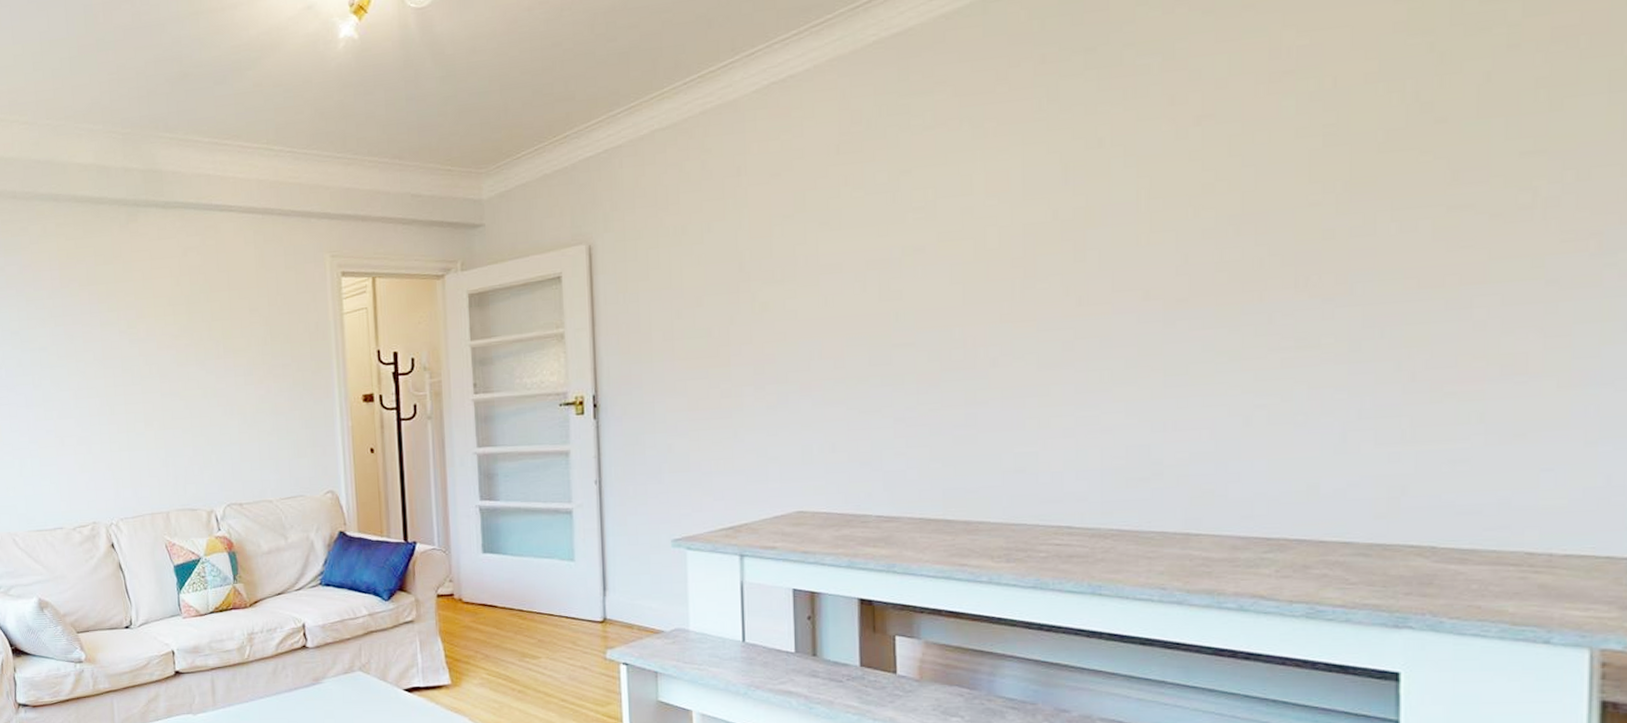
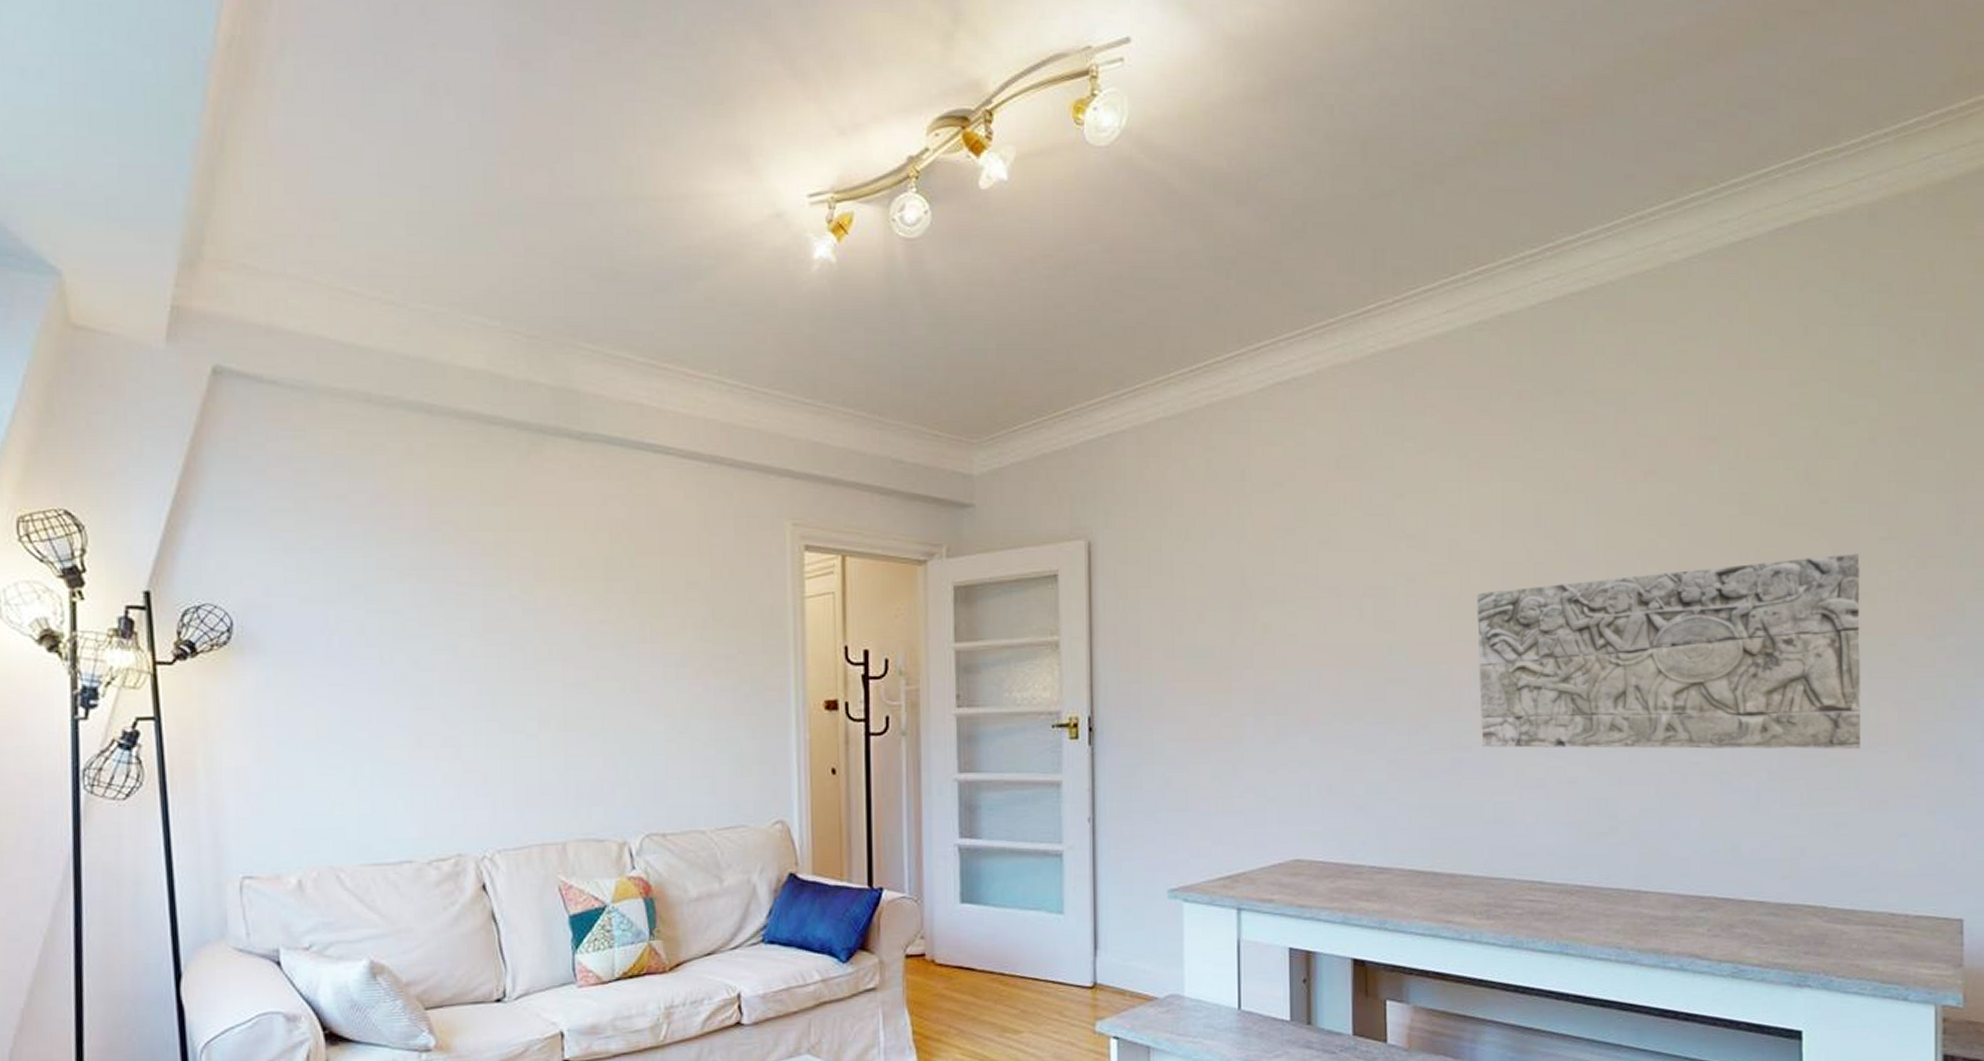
stone relief: none [994,172,1491,402] -> present [1477,553,1860,750]

